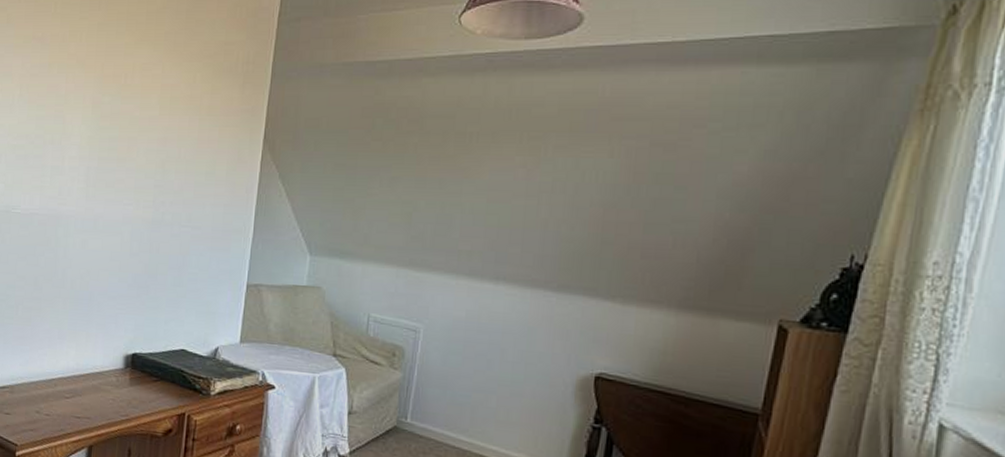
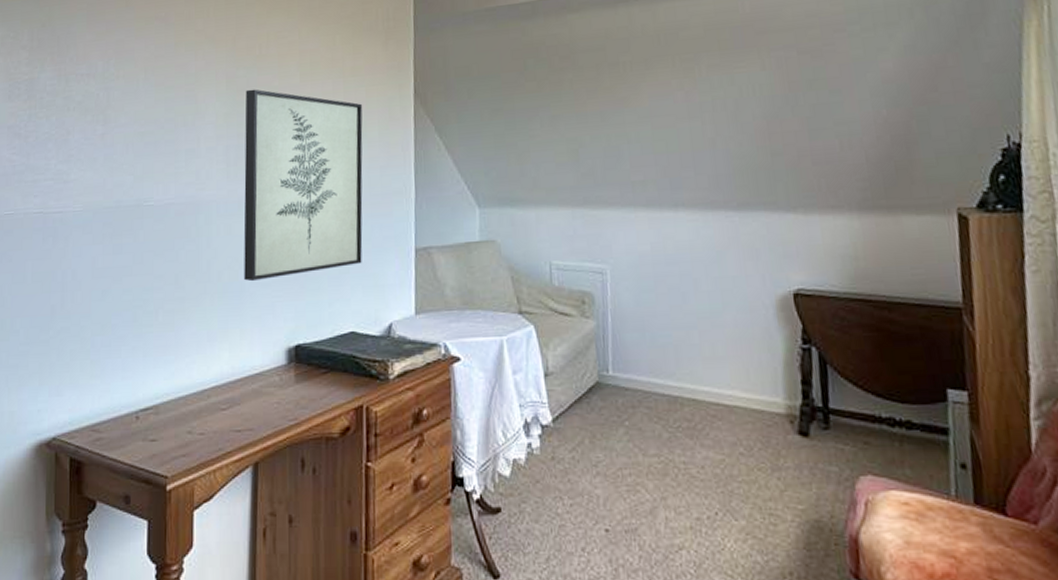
wall art: none [93,116,215,293] -> present [244,89,363,282]

